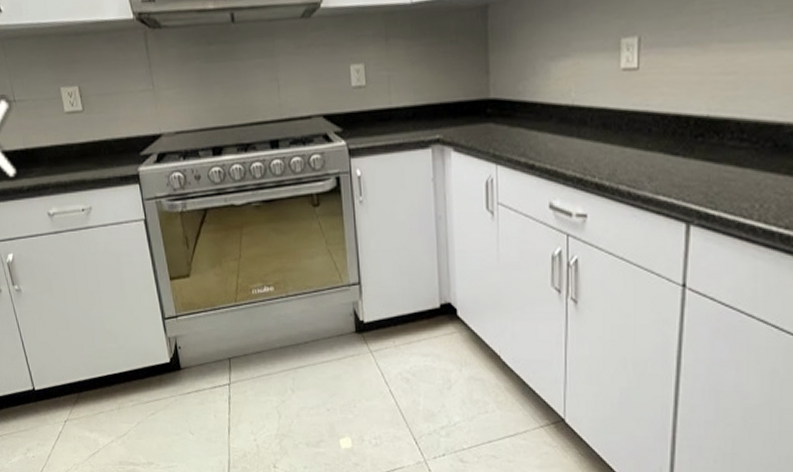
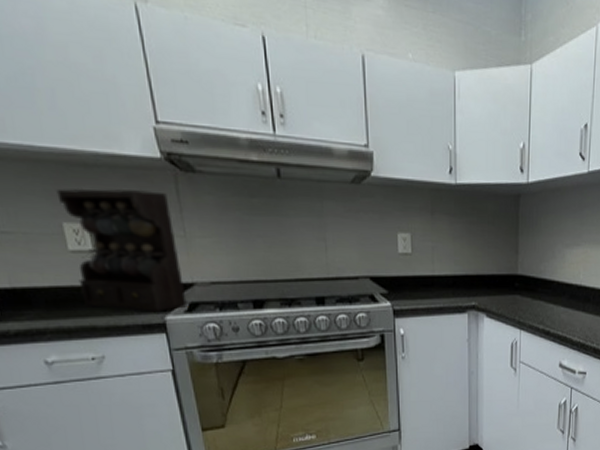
spice rack: none [56,50,156,164] -> present [56,188,187,312]

